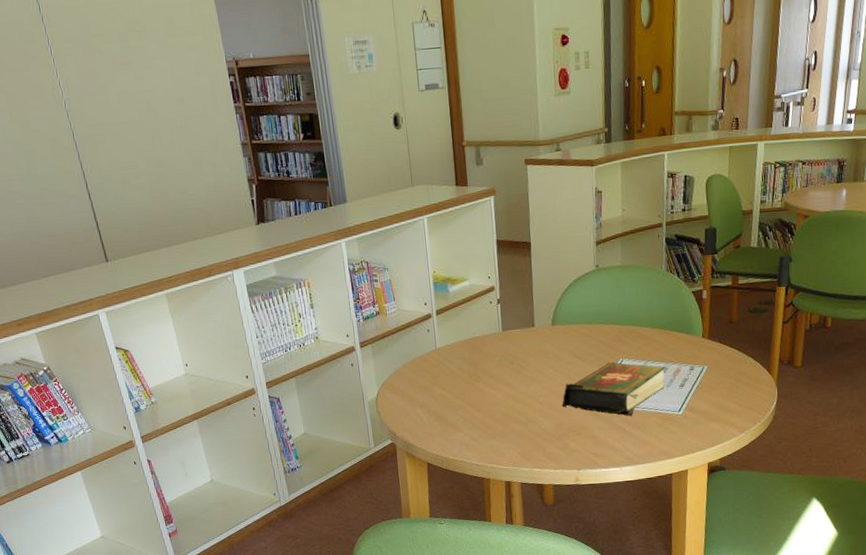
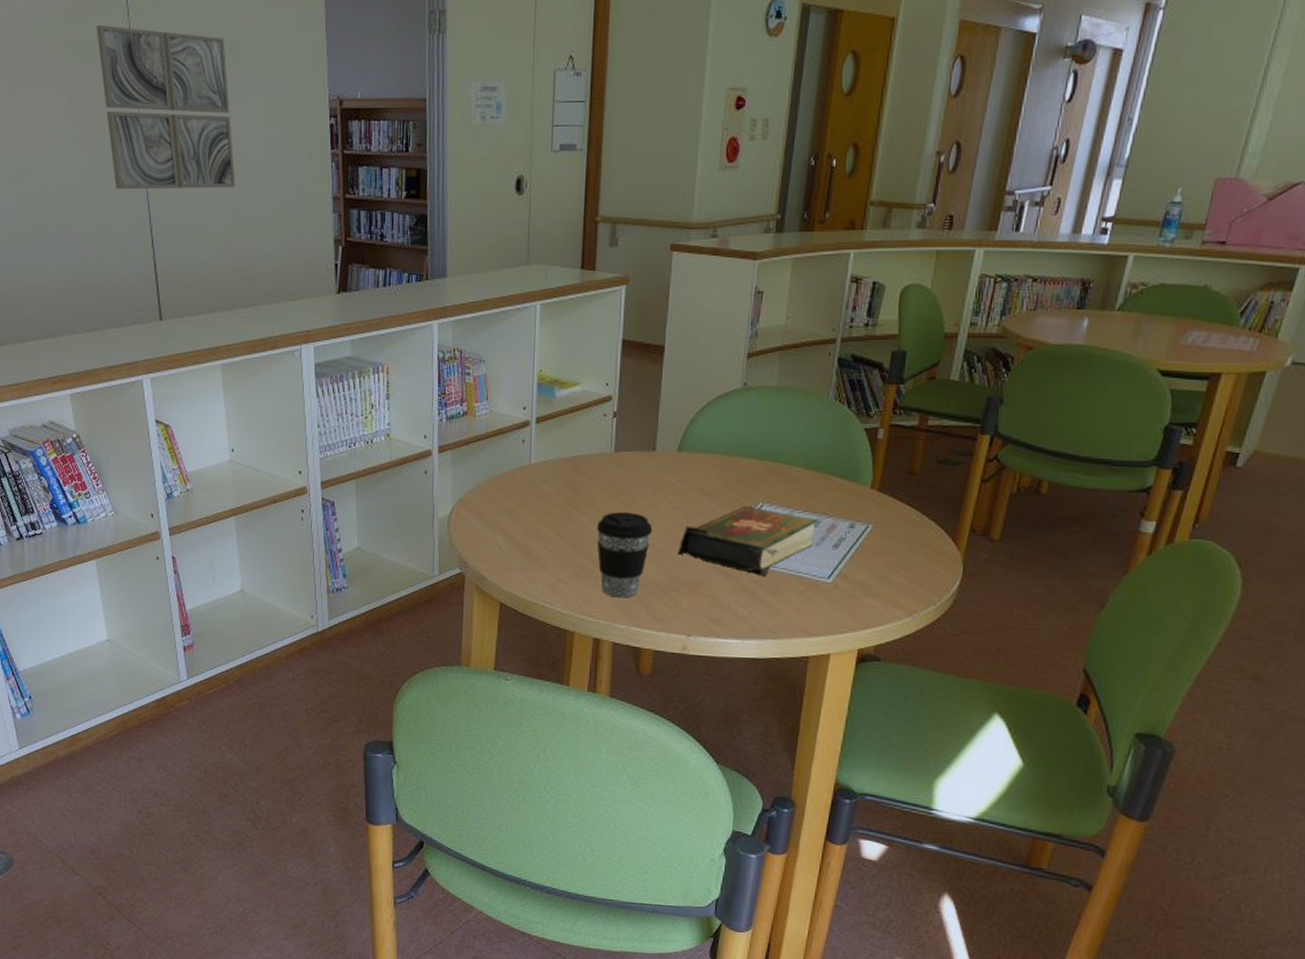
wall art: none [9,9,156,153] -> present [96,24,236,190]
coffee cup: none [496,378,541,447] -> present [596,512,653,598]

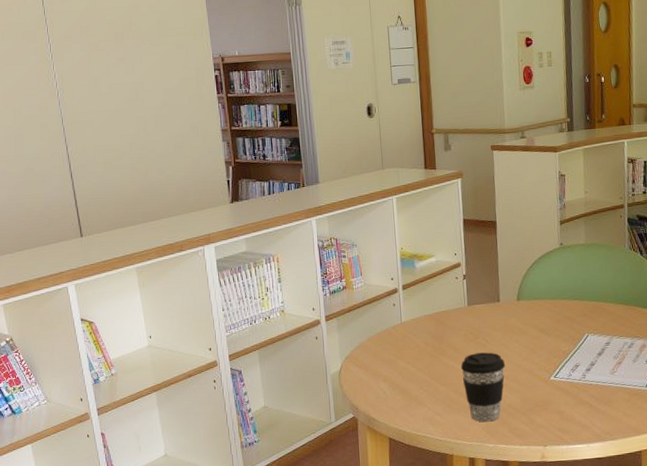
wall art: present [96,24,236,190] -> none [16,12,140,137]
book: present [677,506,818,578] -> none [527,337,632,392]

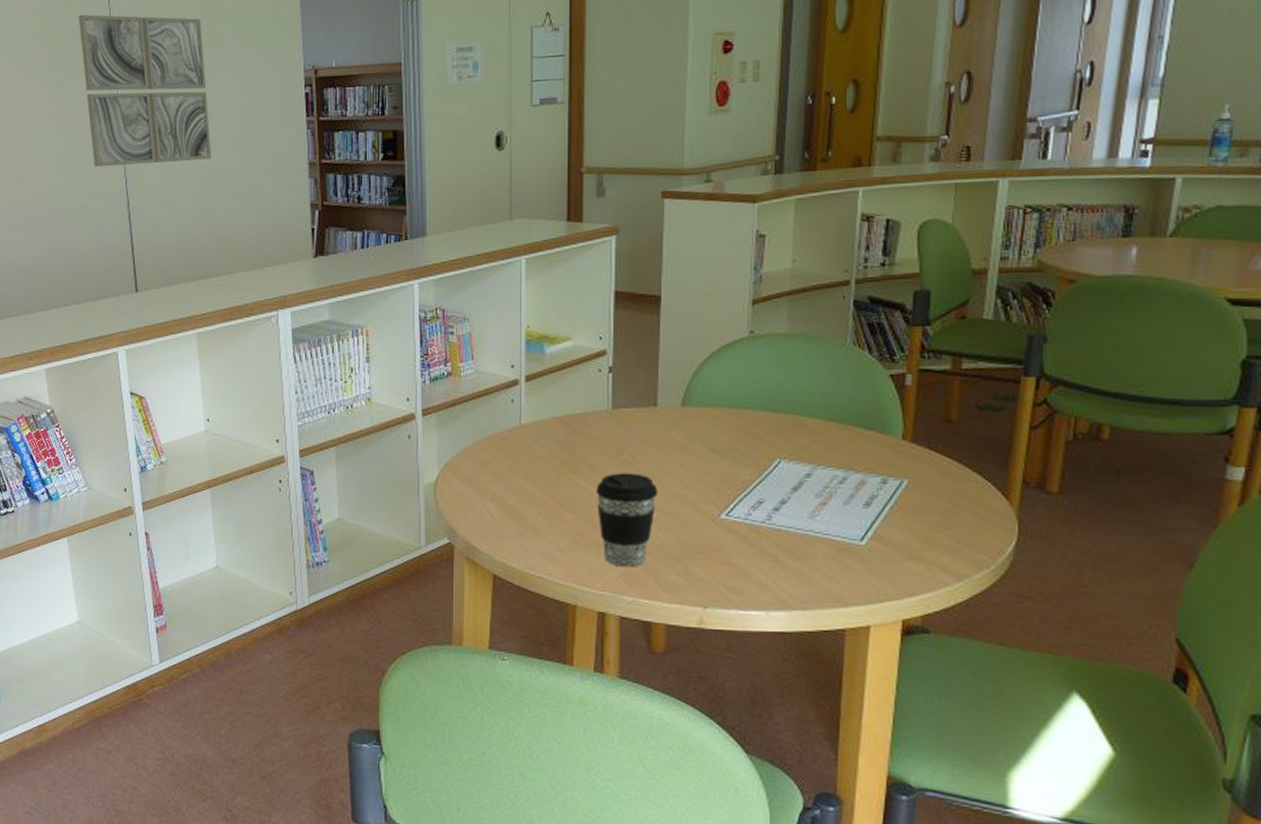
wall art: none [16,12,140,137] -> present [78,14,212,168]

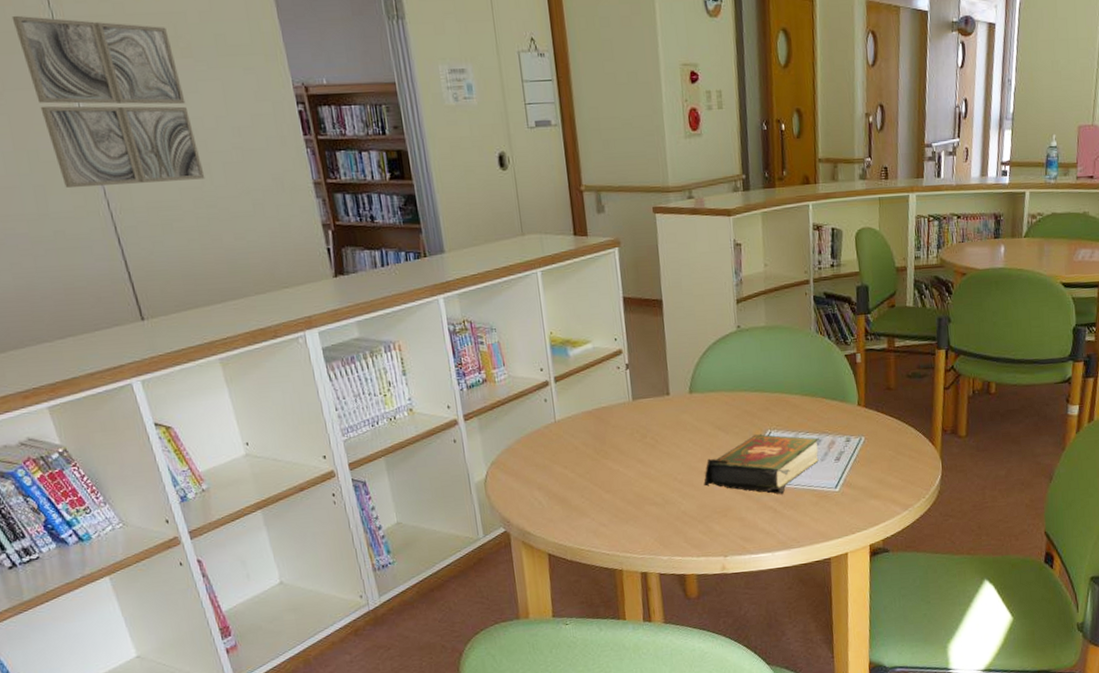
coffee cup: present [597,473,659,567] -> none [627,453,679,533]
book: none [687,463,844,541] -> present [703,434,819,495]

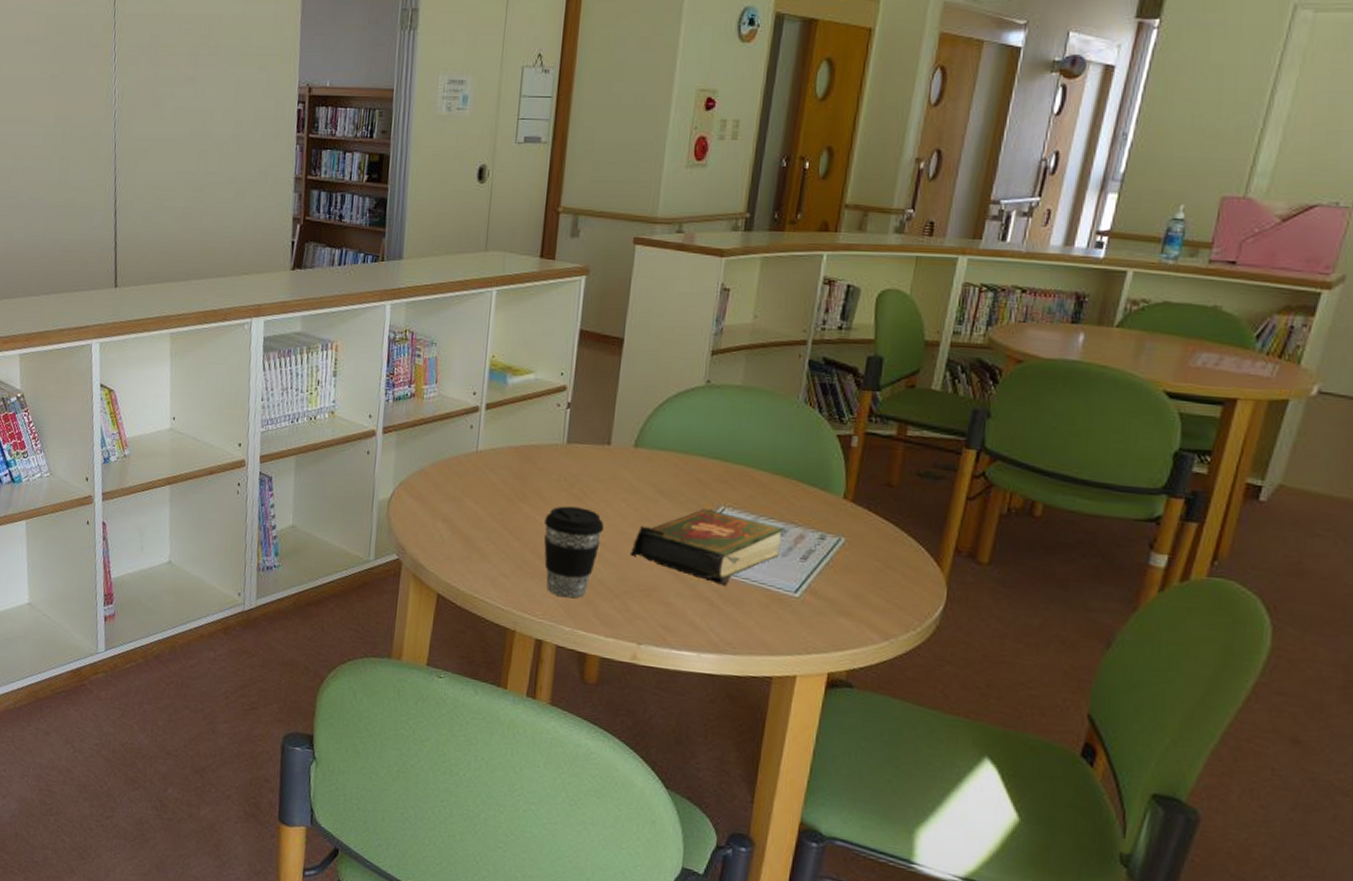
wall art: present [11,15,205,189] -> none [83,12,203,165]
coffee cup: none [627,453,679,533] -> present [543,506,605,599]

